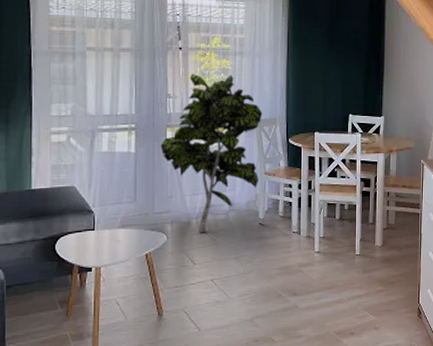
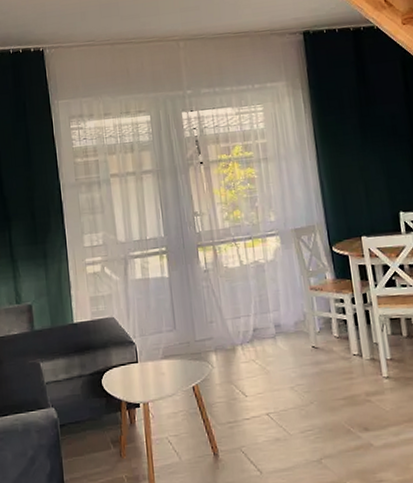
indoor plant: present [160,73,263,234] -> none [193,184,304,361]

